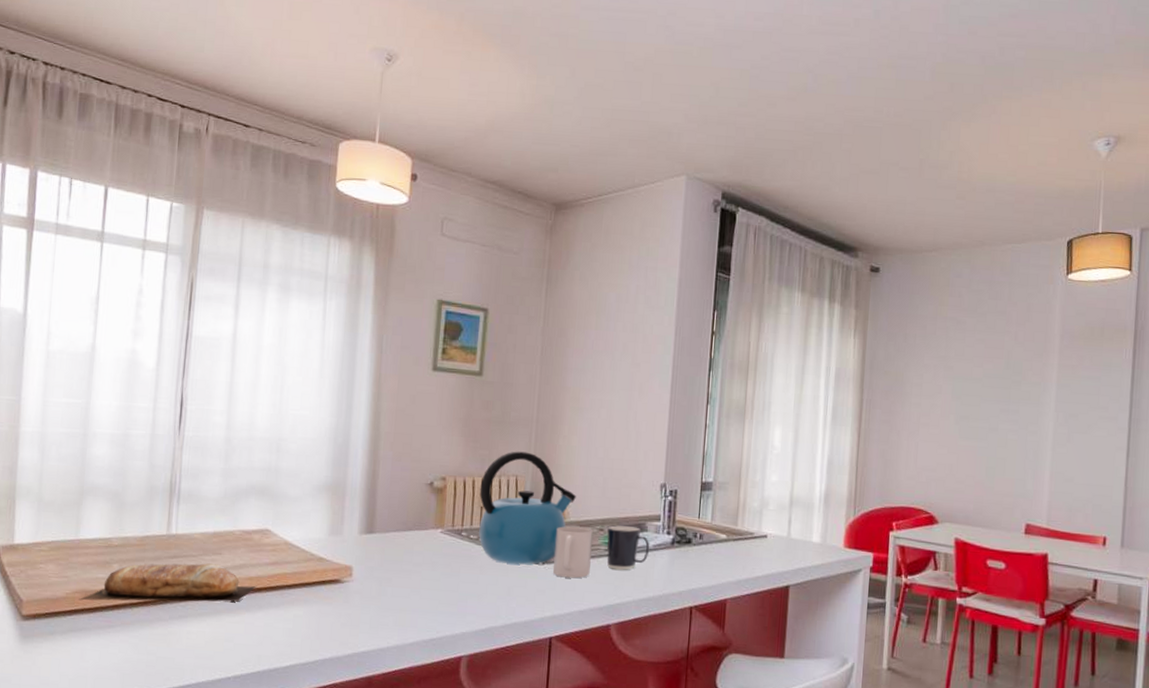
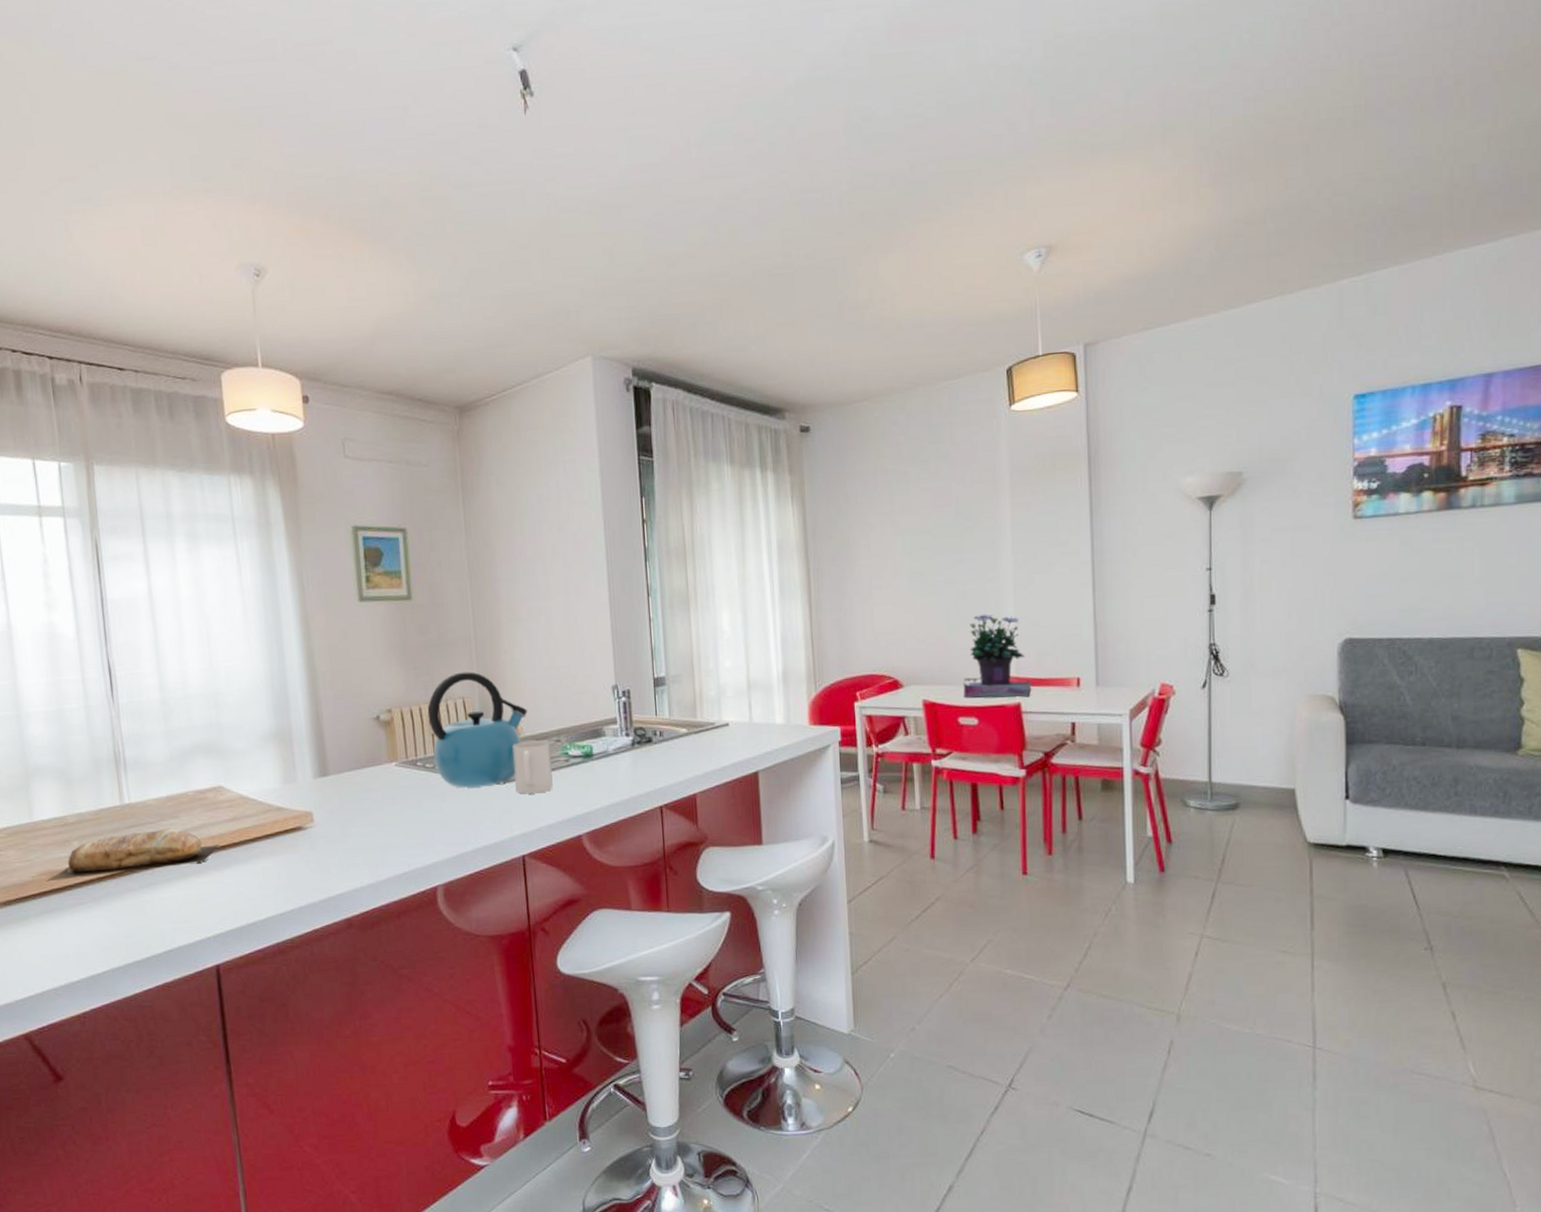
mug: present [606,525,650,570] -> none [564,733,611,779]
potted flower: none [994,464,1060,549] -> present [963,614,1032,698]

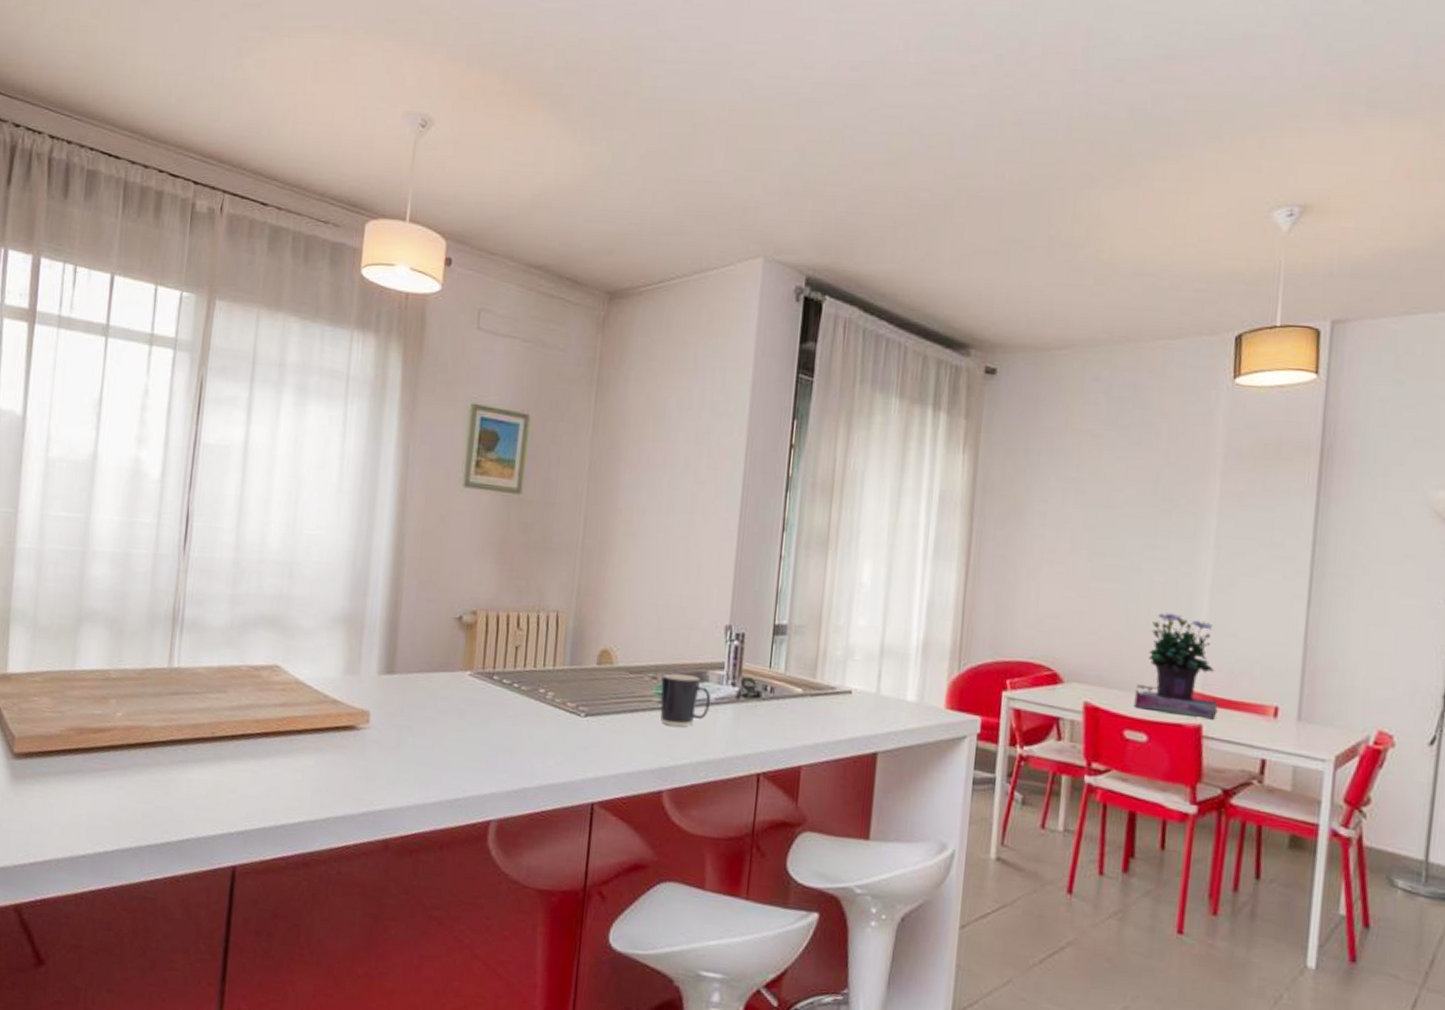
bread loaf: present [45,828,221,882] -> none [73,700,264,747]
kettle: present [427,672,527,788] -> none [512,582,626,717]
mug: present [512,740,553,794] -> none [597,672,645,735]
mug: none [564,733,611,779] -> present [660,673,711,727]

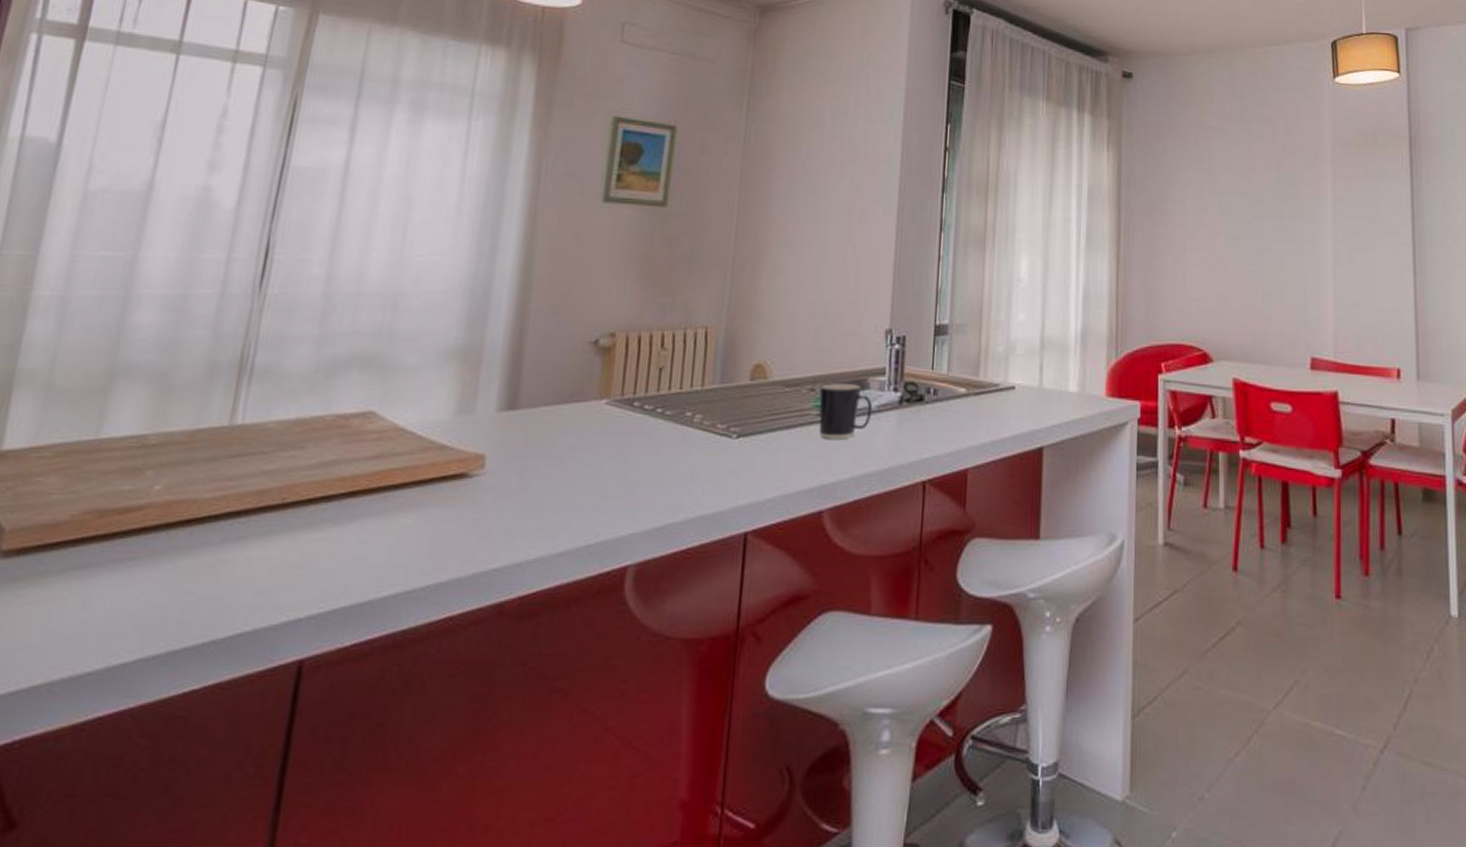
potted flower: present [1134,612,1219,720] -> none [1277,288,1350,386]

